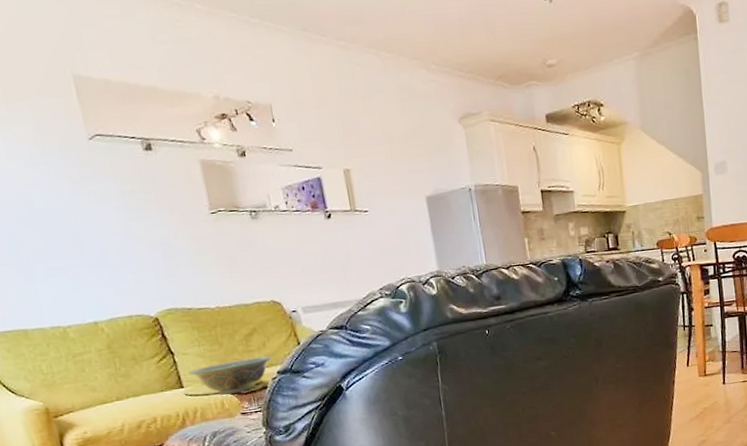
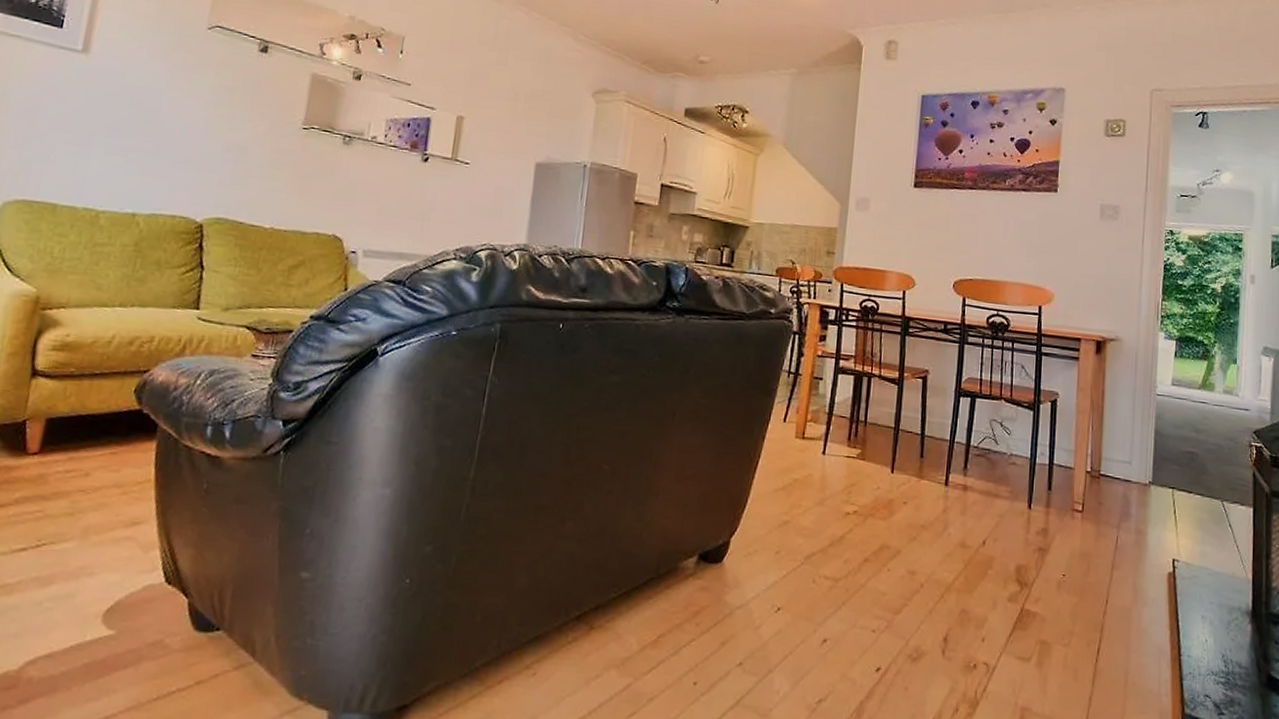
decorative bowl: present [188,355,273,396] -> none [211,290,311,331]

